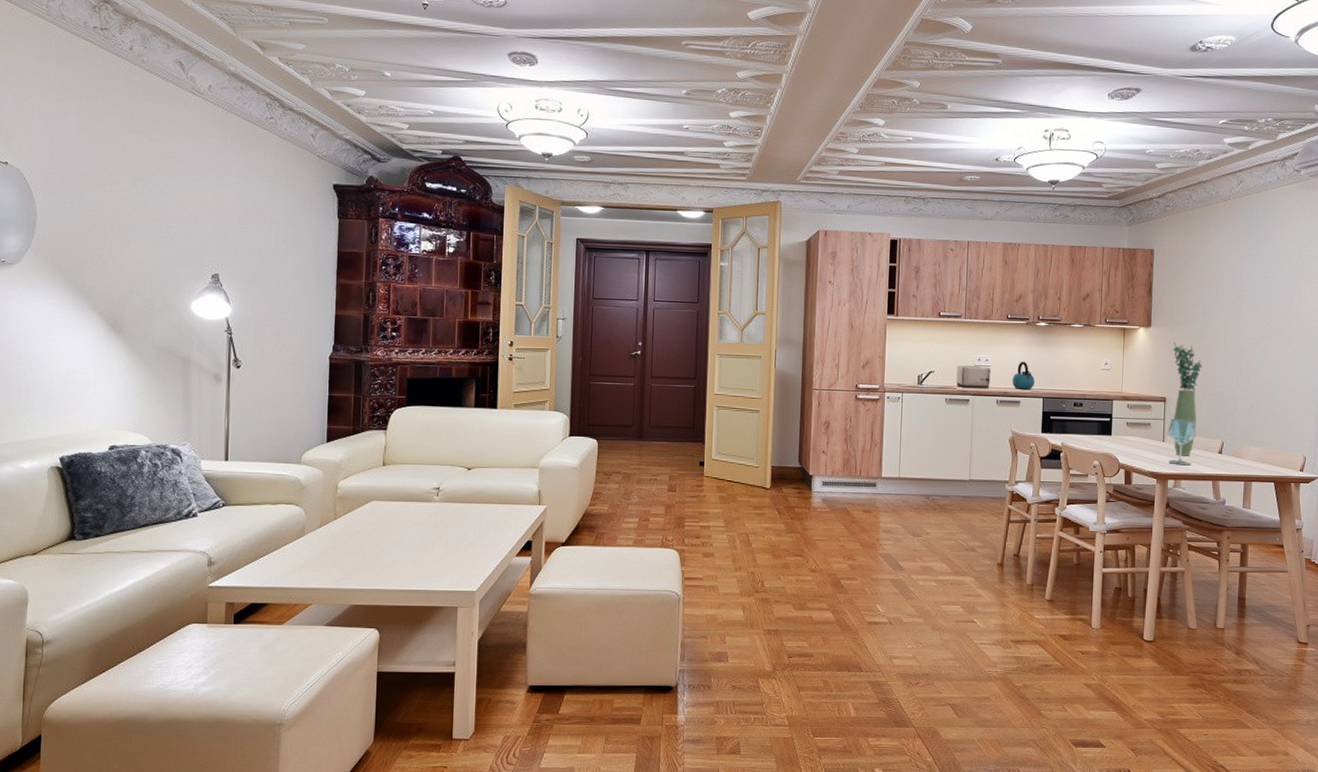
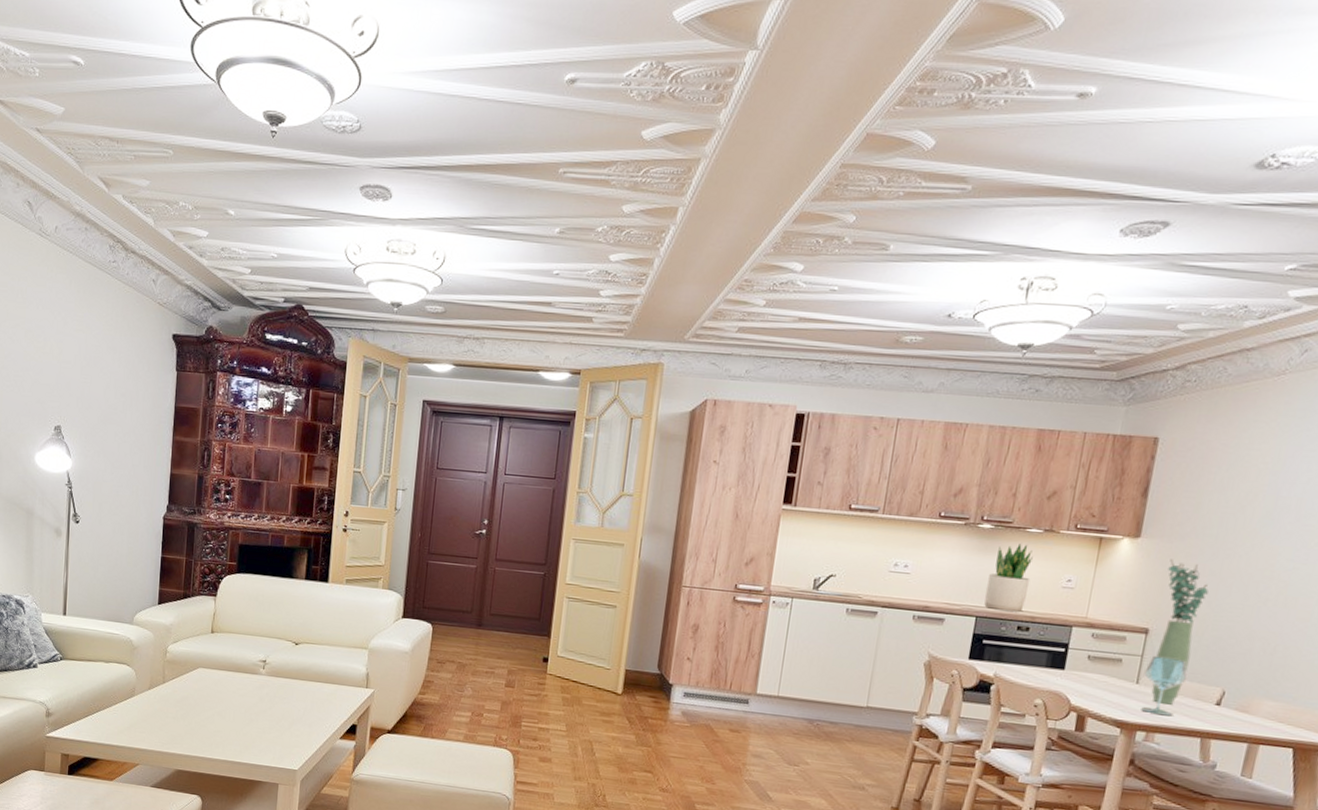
toaster: present [956,365,992,389] -> none [862,570,911,601]
kettle: present [1012,361,1034,390] -> none [936,570,967,606]
planter: none [1047,337,1079,392] -> present [984,543,1033,612]

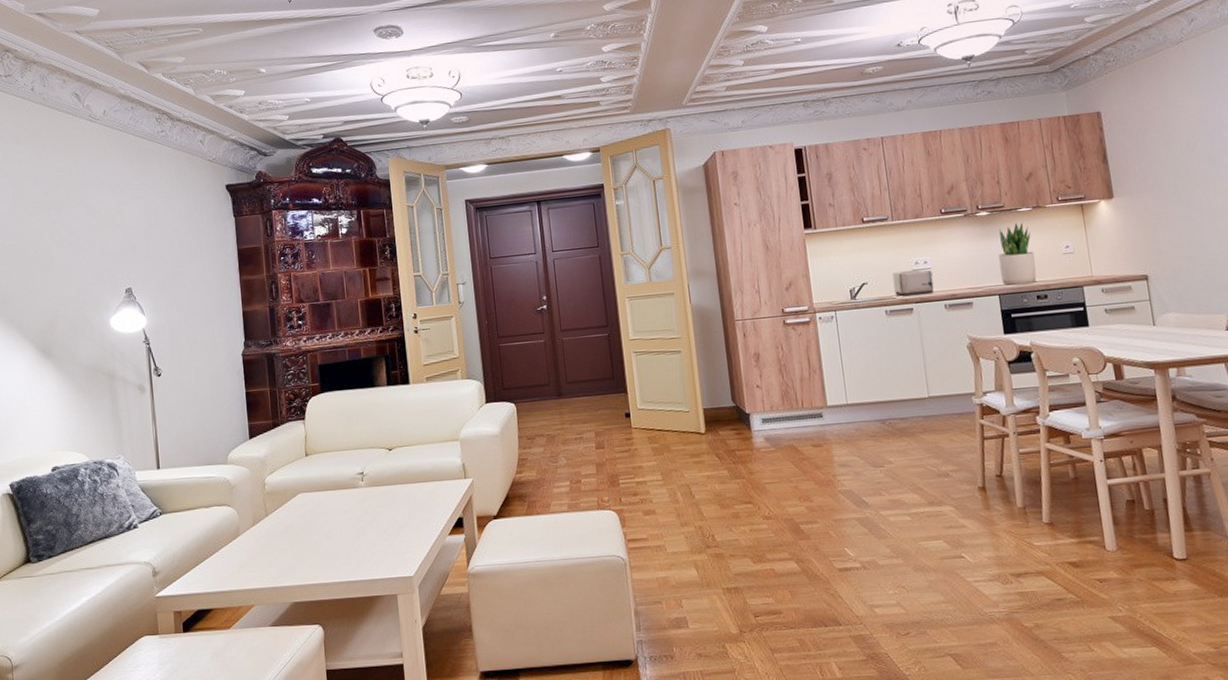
toaster: none [862,570,911,601] -> present [892,269,934,297]
wine glass: present [1141,655,1187,717] -> none [1157,296,1194,350]
vase: present [1151,559,1208,705] -> none [1144,211,1193,340]

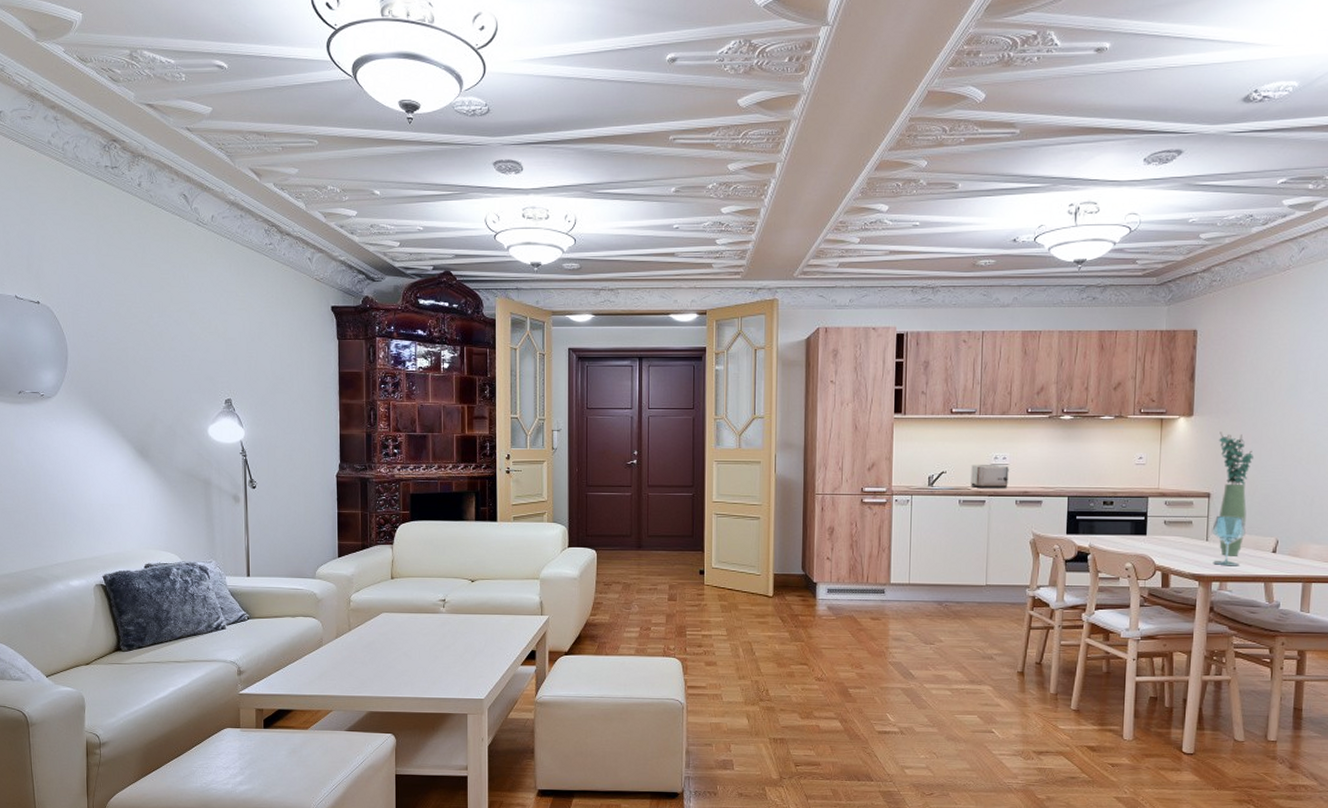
planter: present [998,222,1037,285] -> none [1073,430,1109,490]
vase: none [1144,211,1193,340] -> present [1219,432,1253,556]
wine glass: none [1157,296,1194,350] -> present [1212,515,1246,566]

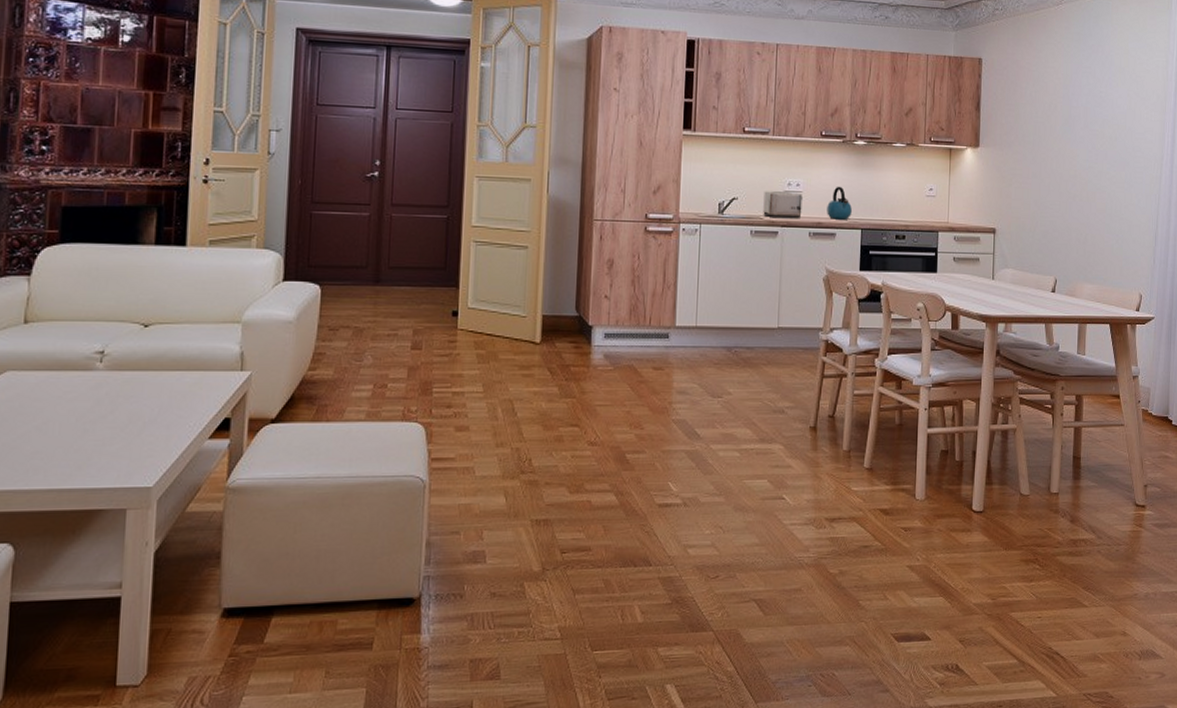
kettle: none [1033,458,1058,488] -> present [827,186,852,220]
wine glass: present [1212,515,1246,566] -> none [997,252,1028,307]
vase: present [1219,432,1253,556] -> none [1003,165,1034,296]

